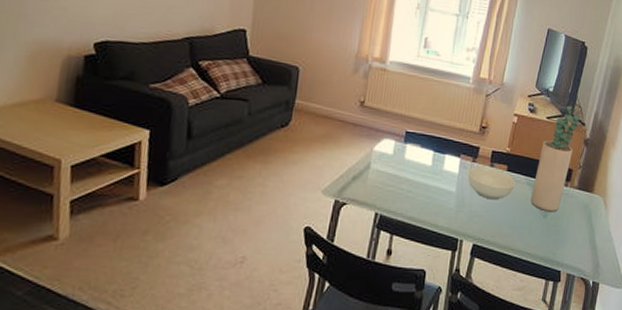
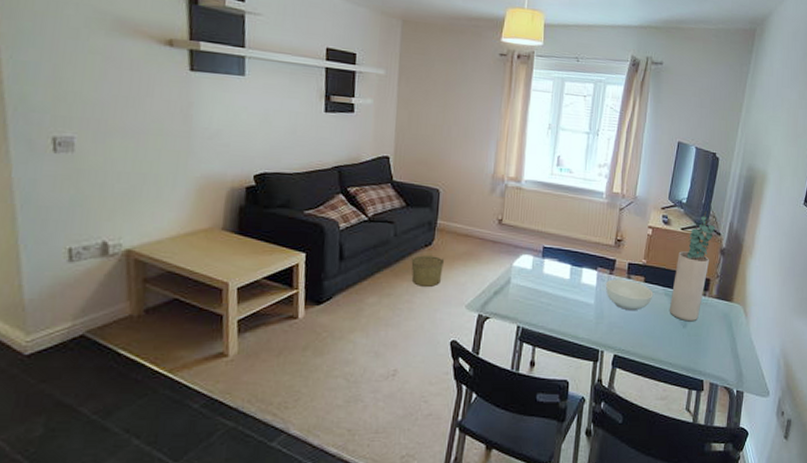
basket: none [265,136,302,170] -> present [411,255,445,287]

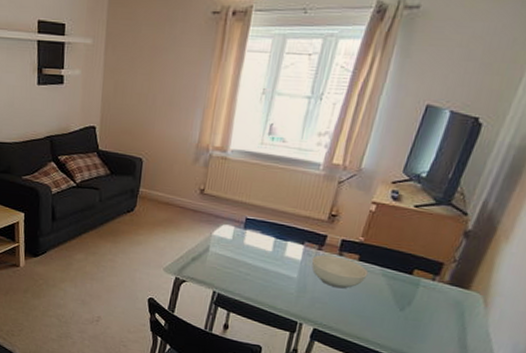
basket: present [411,255,445,287] -> none [114,220,146,249]
vase: present [669,211,716,322] -> none [385,187,462,306]

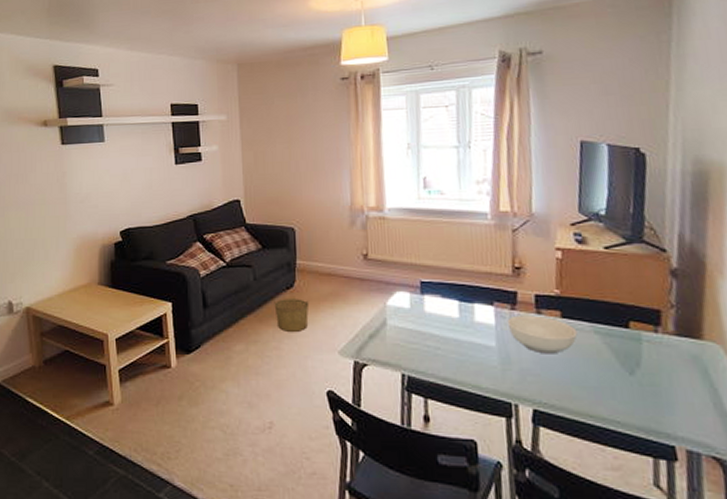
basket: none [114,220,146,249] -> present [274,299,310,332]

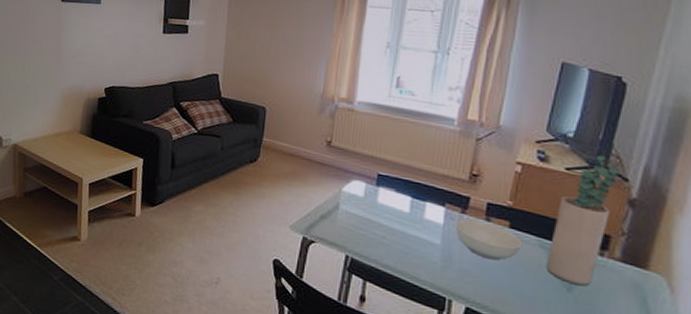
basket: present [274,299,310,332] -> none [236,171,270,203]
vase: none [603,222,657,367] -> present [545,149,621,287]

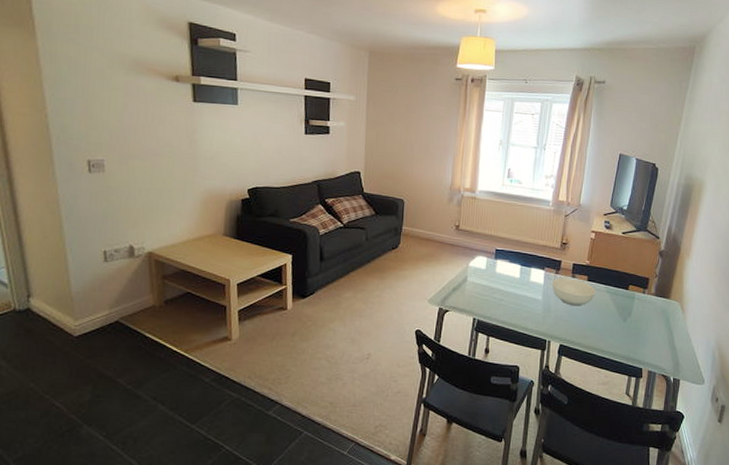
vase: present [545,149,621,287] -> none [610,216,655,317]

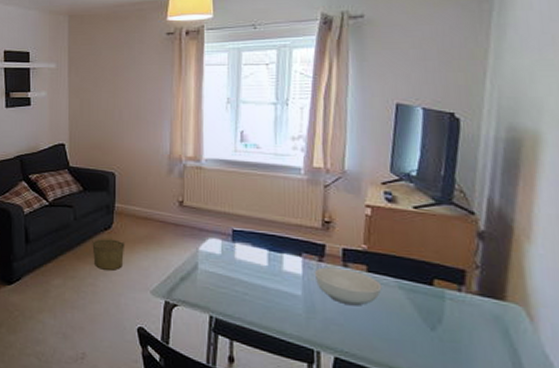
basket: none [380,257,410,284] -> present [92,239,125,270]

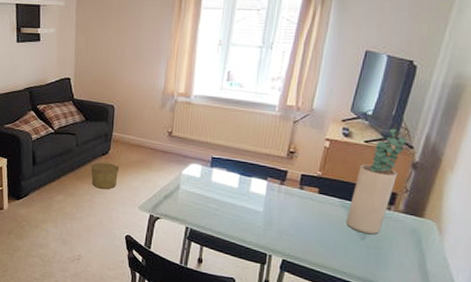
bowl: present [314,267,382,306] -> none [275,189,329,221]
vase: none [407,184,466,324] -> present [345,123,408,235]

